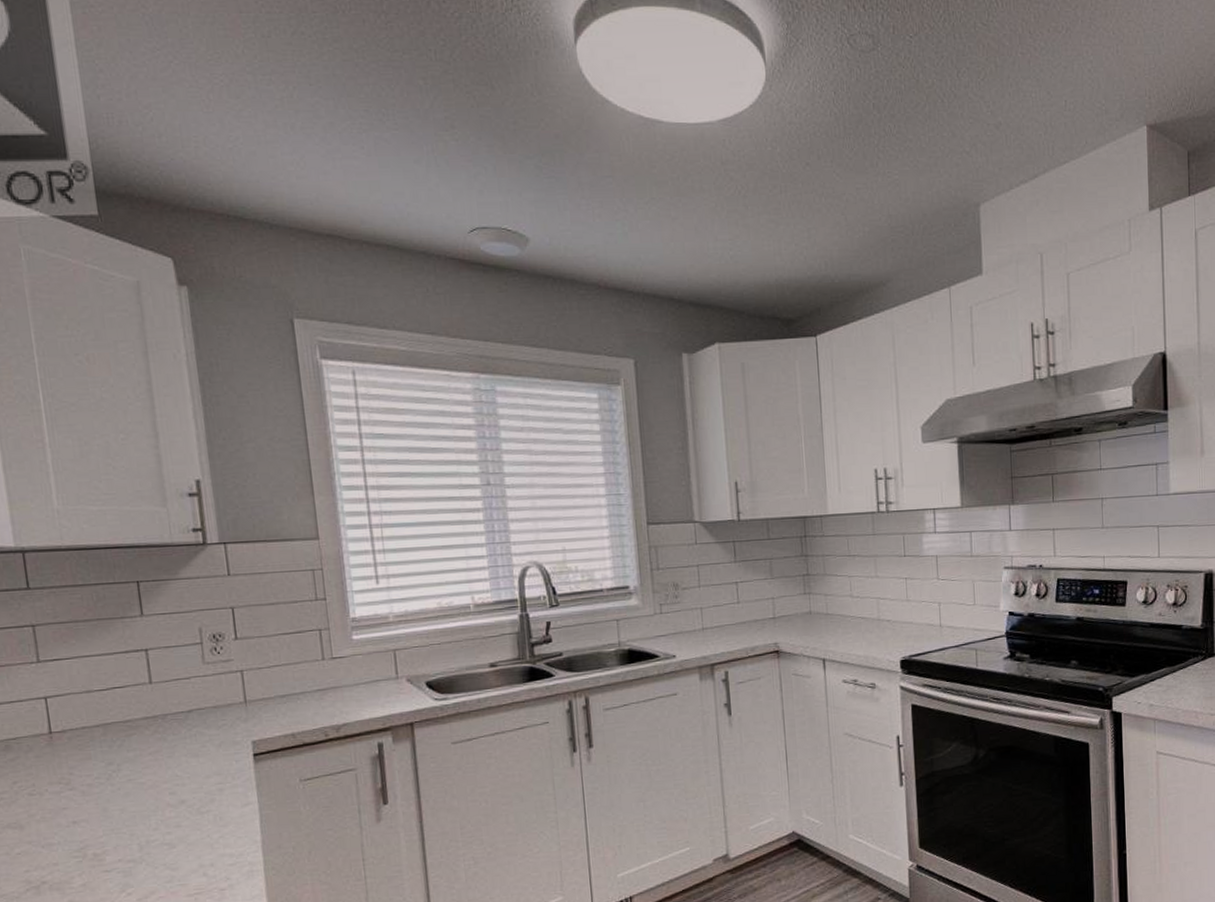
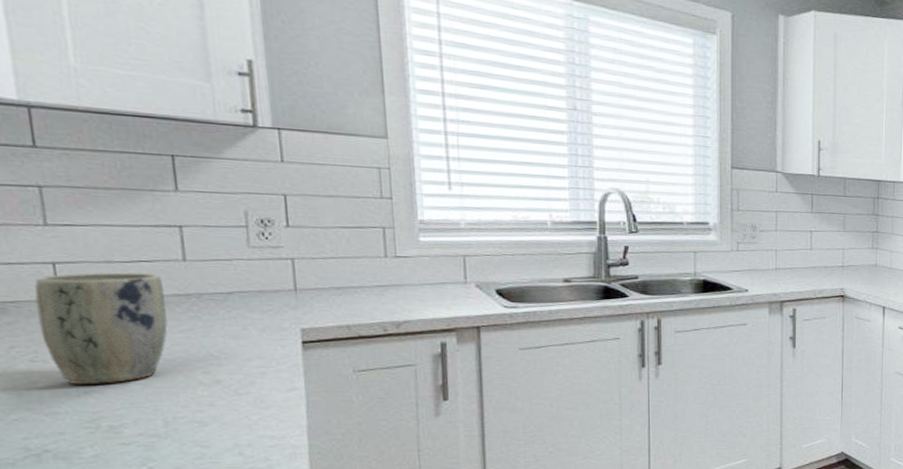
plant pot: none [31,699,139,815] -> present [34,272,168,384]

